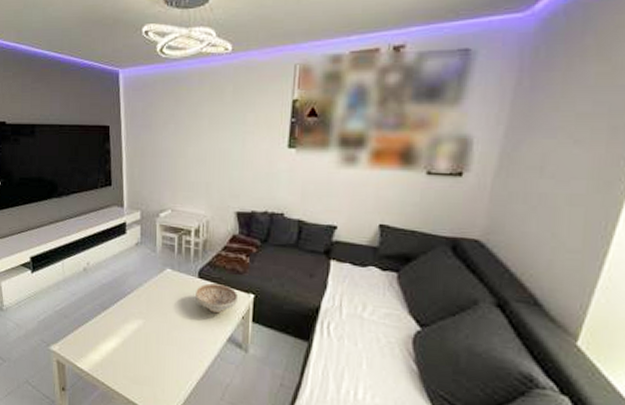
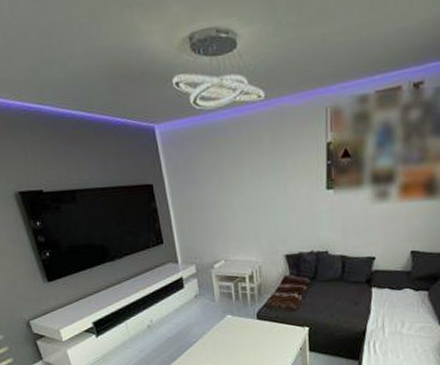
decorative bowl: present [196,283,237,314] -> none [256,322,294,349]

